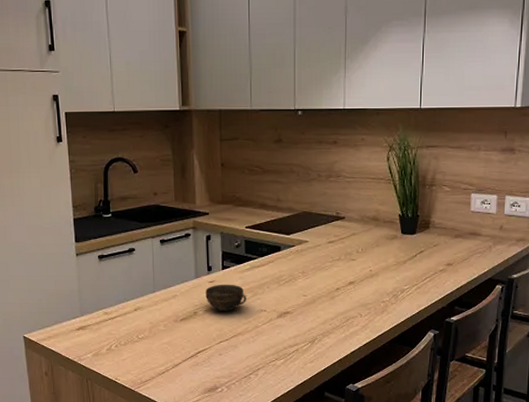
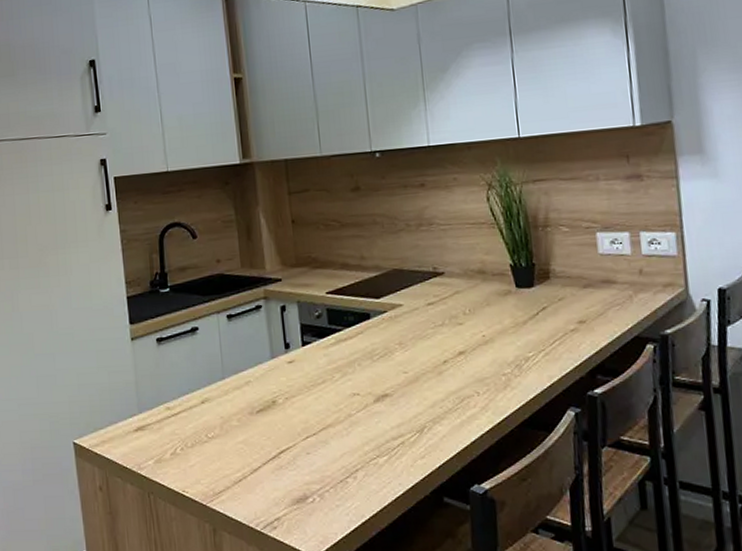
cup: present [205,284,246,311] -> none [284,363,334,398]

